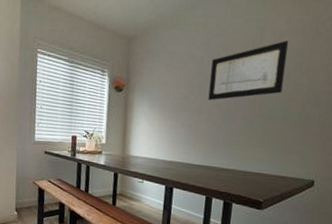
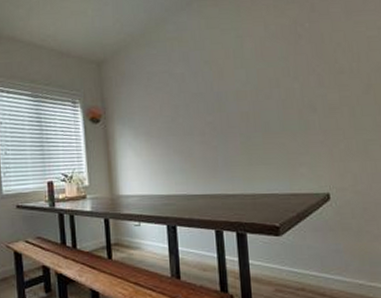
wall art: present [208,41,289,101] -> none [194,46,275,121]

